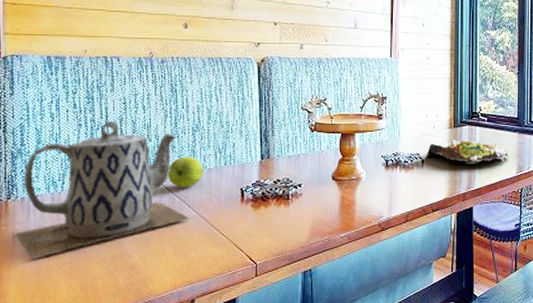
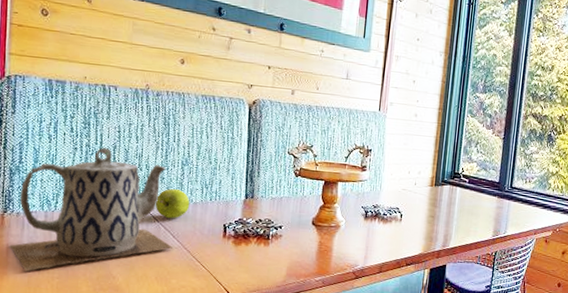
salad plate: present [426,139,509,164] -> none [405,197,487,225]

